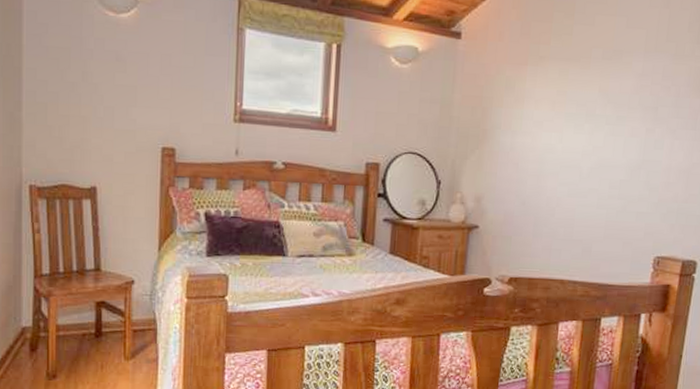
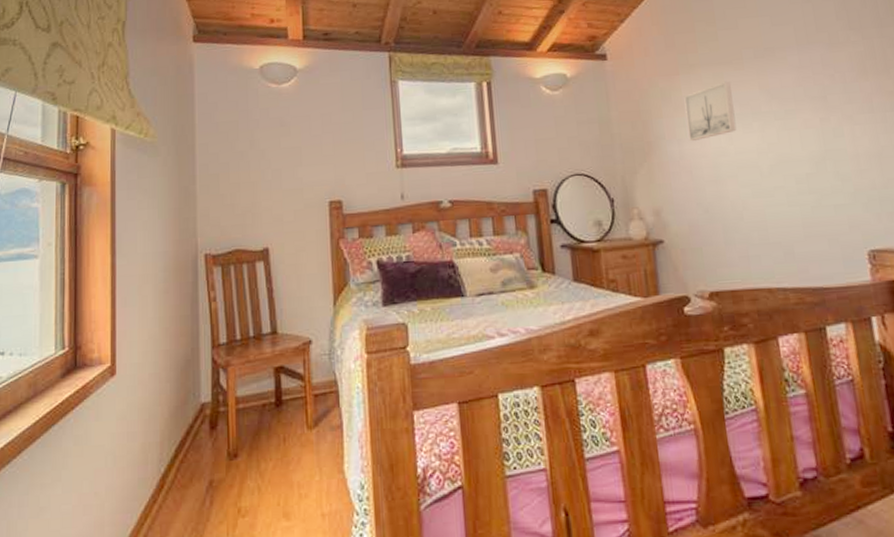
wall art: none [523,79,575,134] -> present [684,82,737,141]

